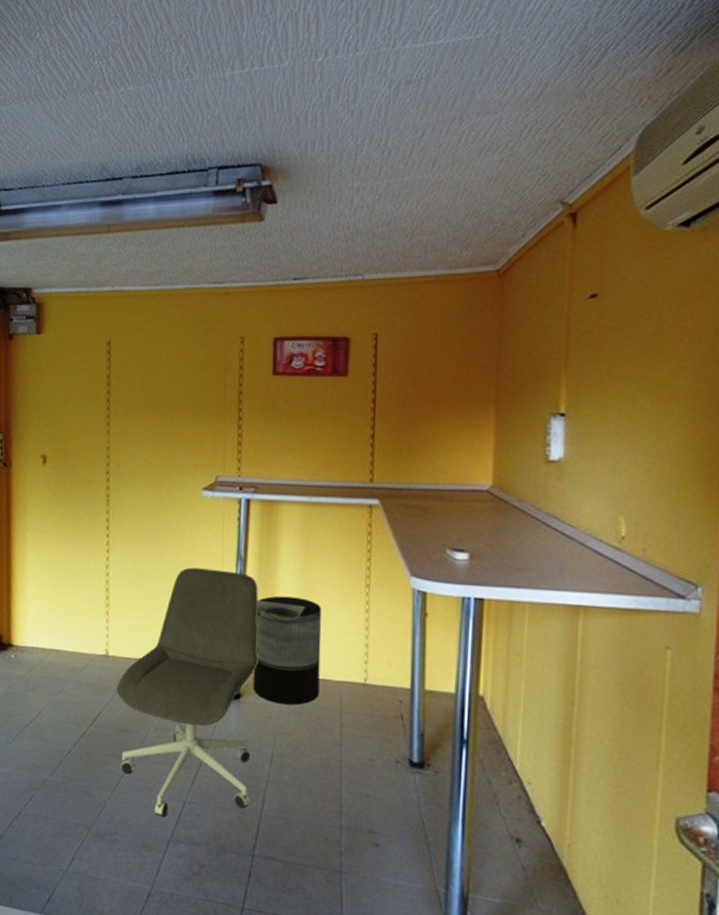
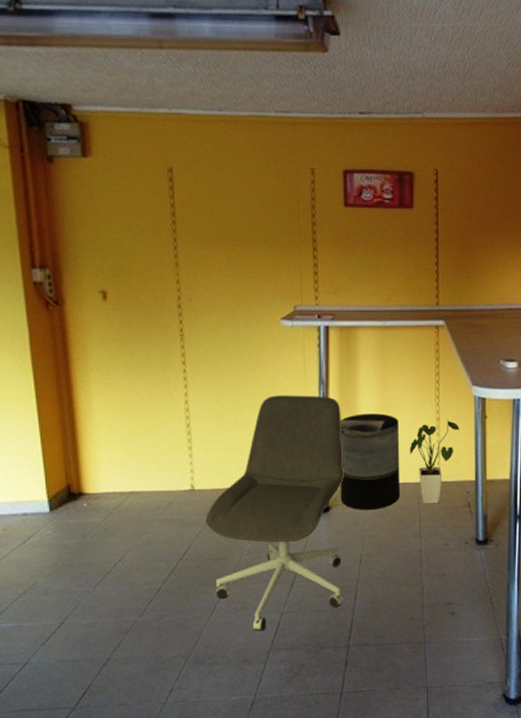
house plant: none [333,613,393,710] -> present [410,420,460,504]

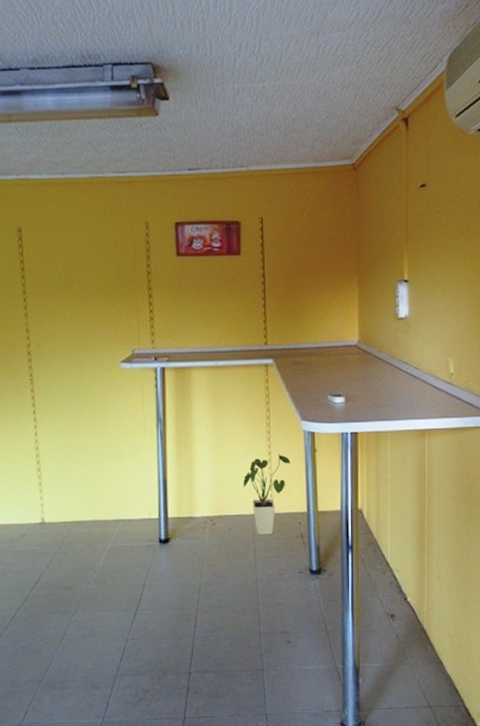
office chair: present [205,395,344,631] -> none [55,432,184,657]
trash can: present [340,413,400,510] -> none [177,448,235,541]

